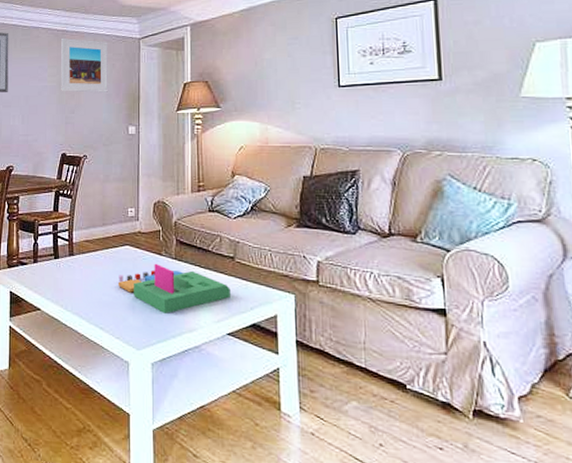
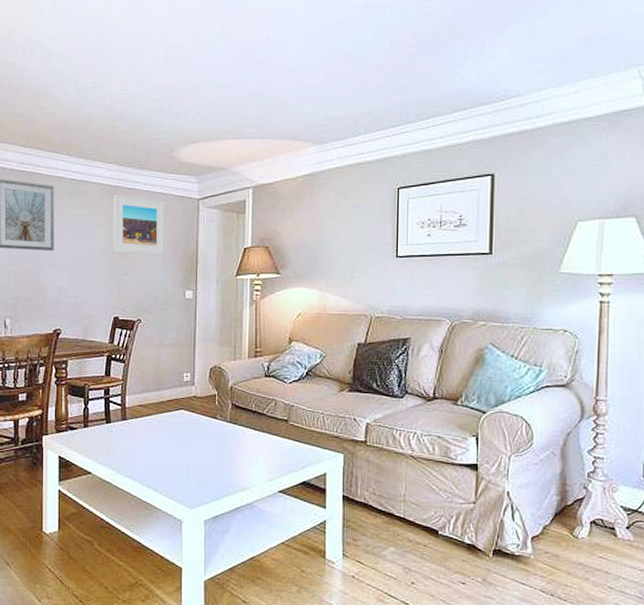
board game: present [119,263,231,314] -> none [173,426,283,474]

